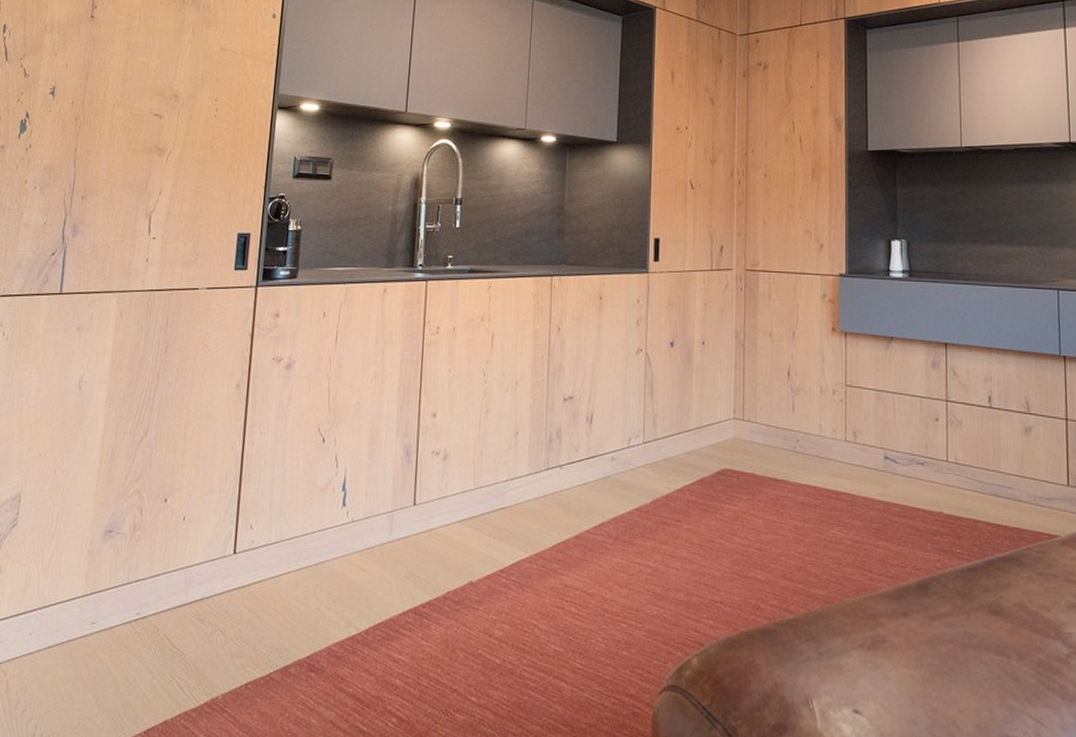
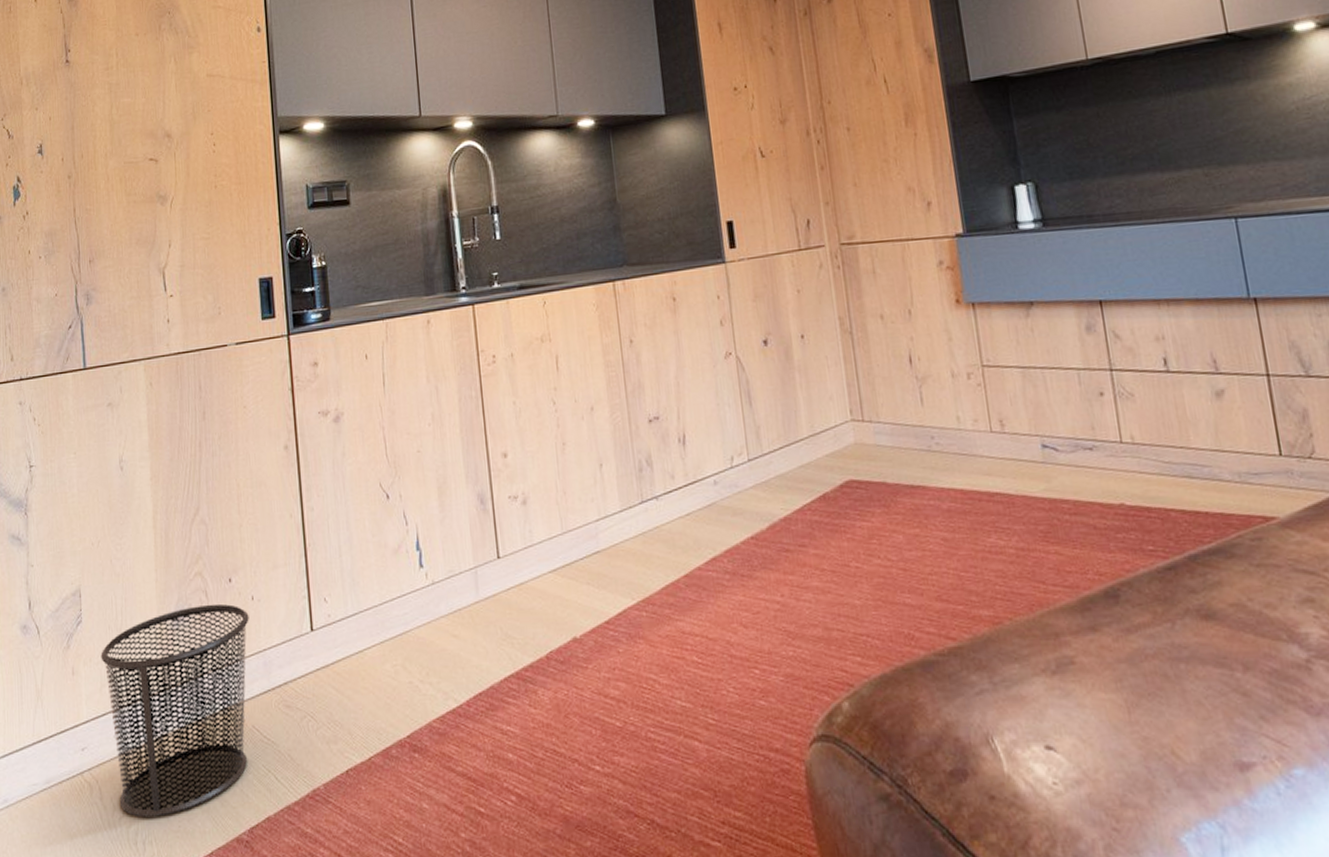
waste bin: none [24,520,178,713] -> present [100,603,249,817]

